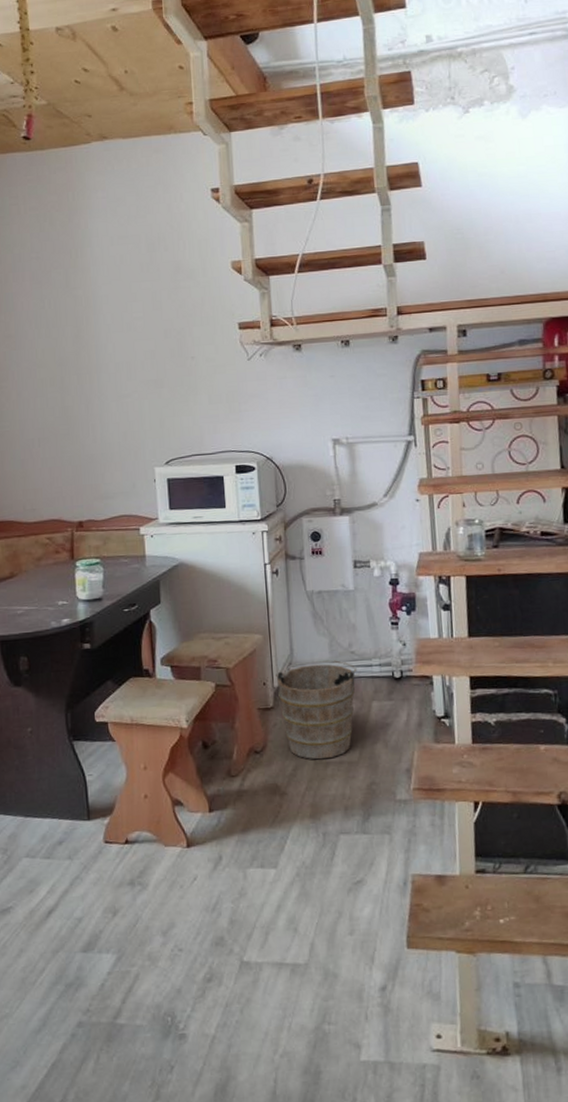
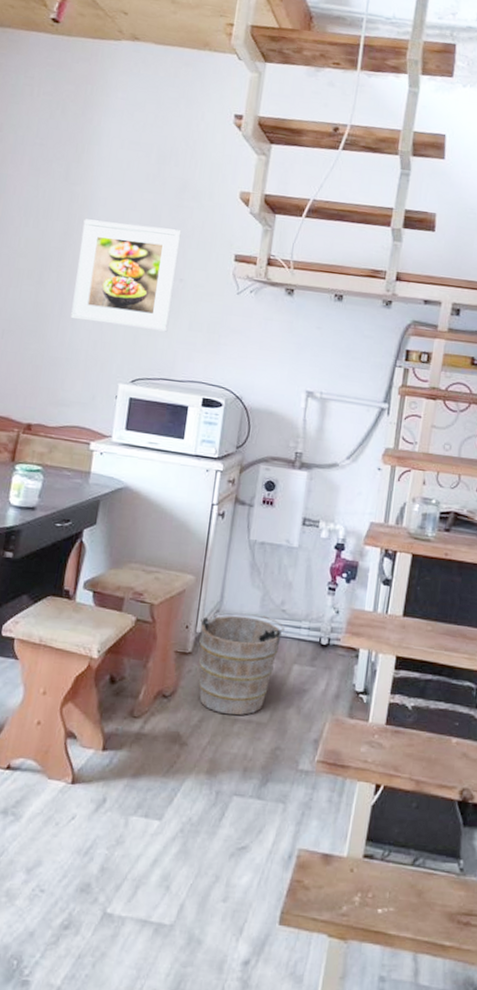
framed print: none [91,311,190,416] -> present [70,219,182,332]

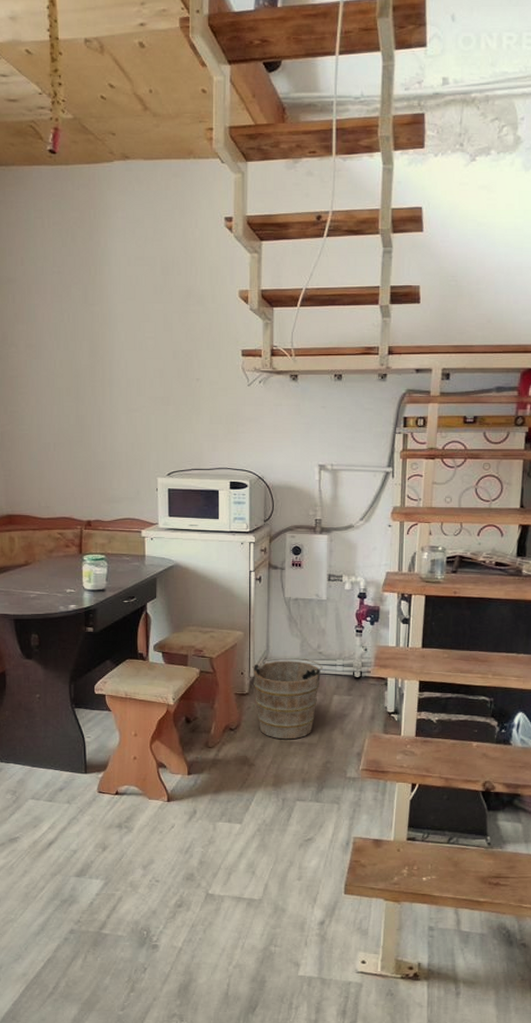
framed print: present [70,219,182,332] -> none [106,334,192,428]

